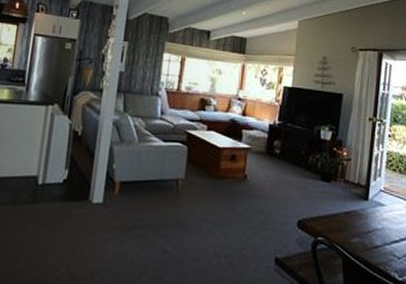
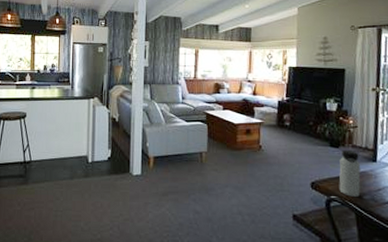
water bottle: none [327,184,351,239] -> present [339,149,361,197]

